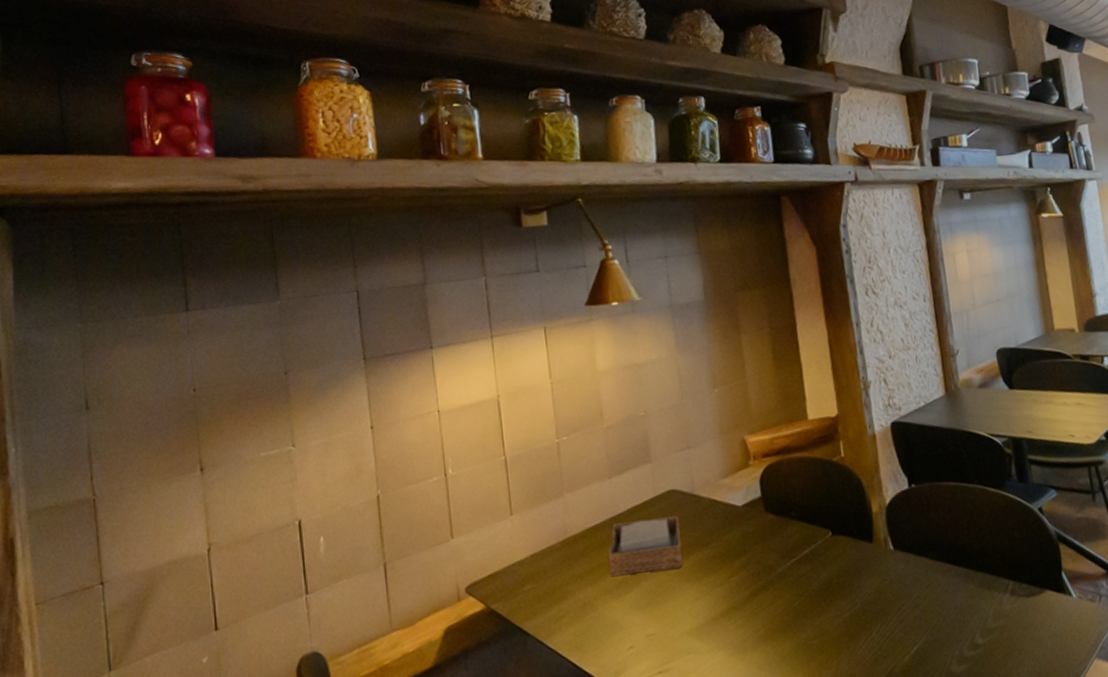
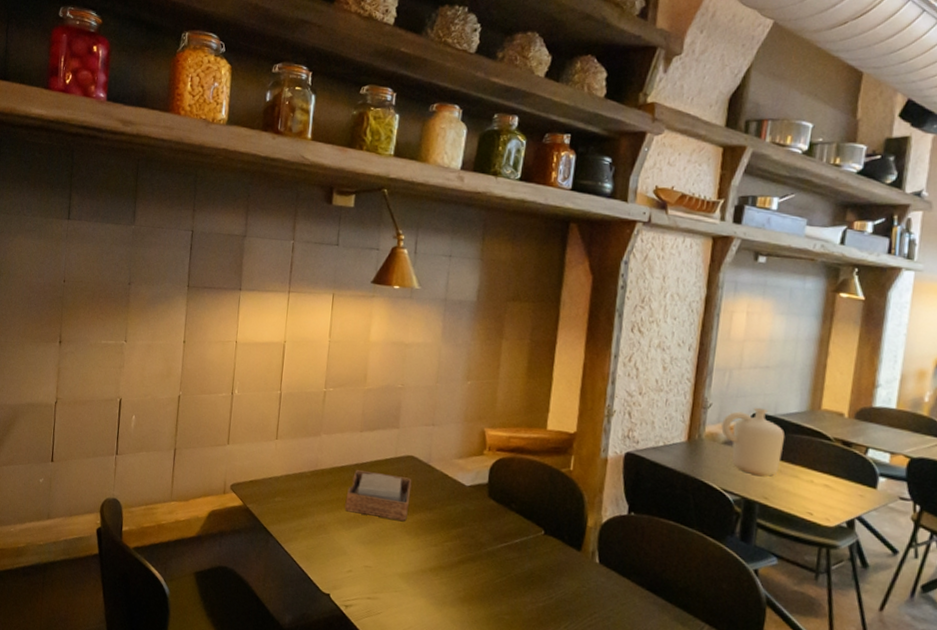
water jug: none [972,342,1034,412] -> present [721,407,786,477]

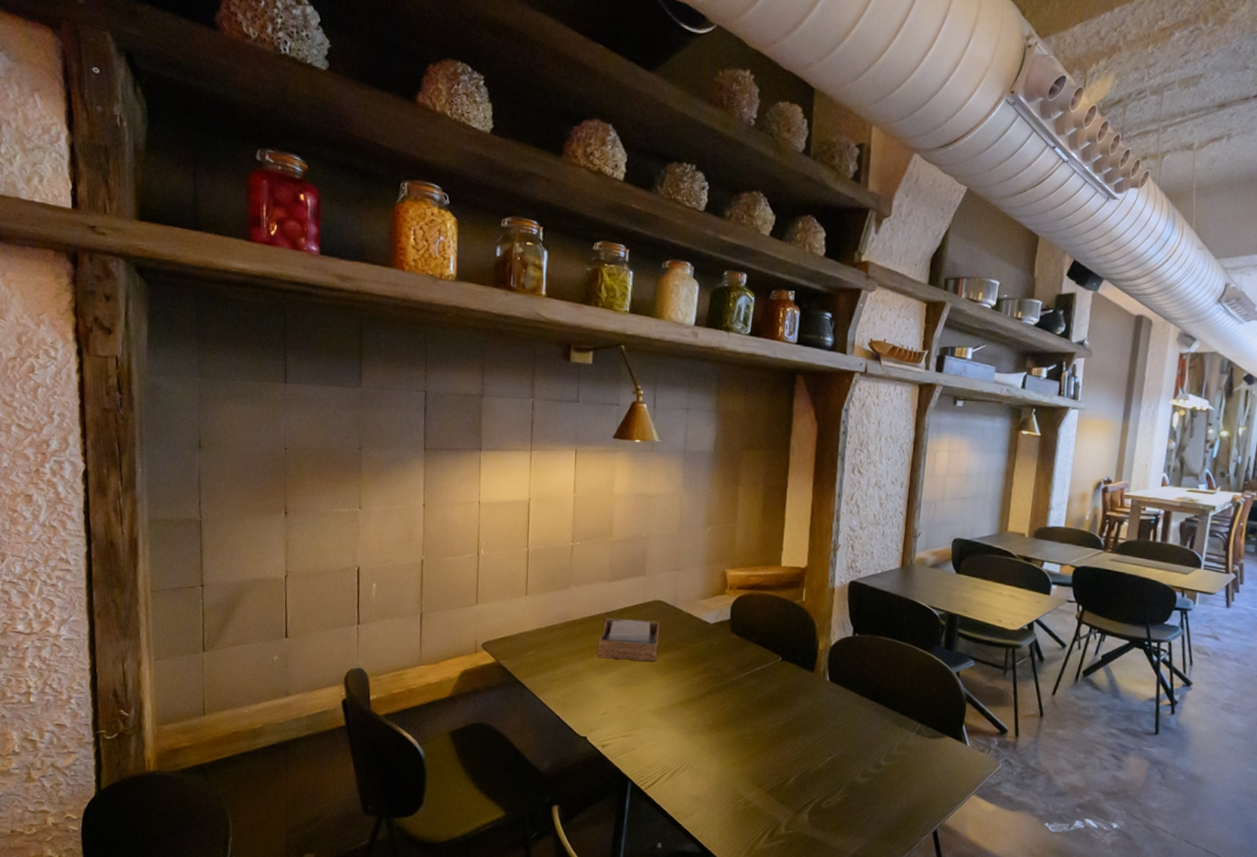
water jug: present [721,407,786,477] -> none [929,533,980,593]

